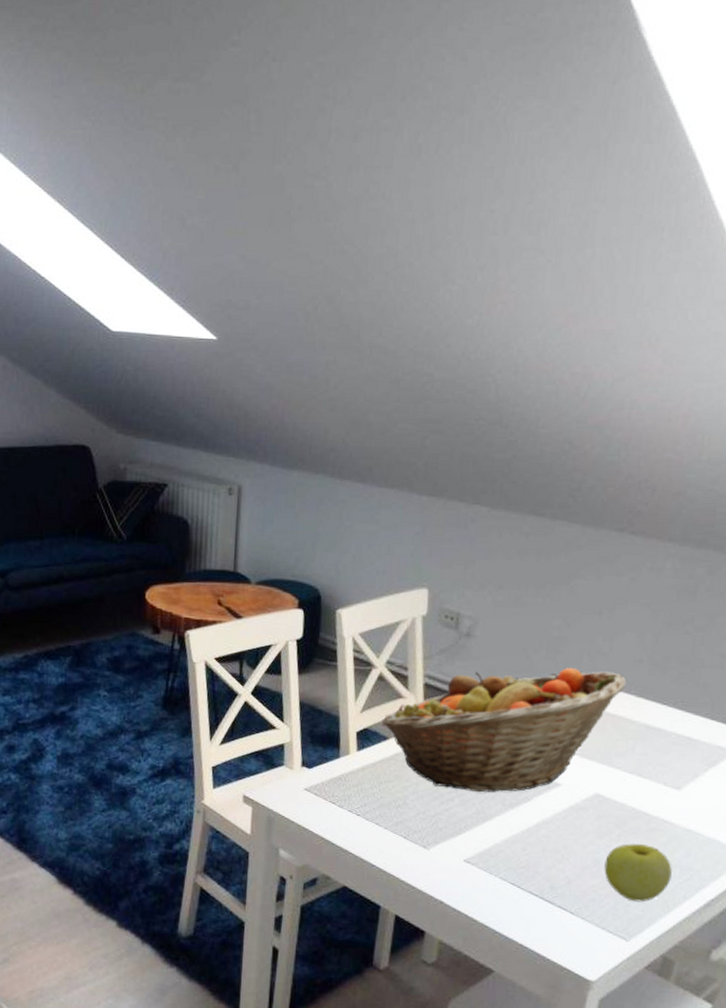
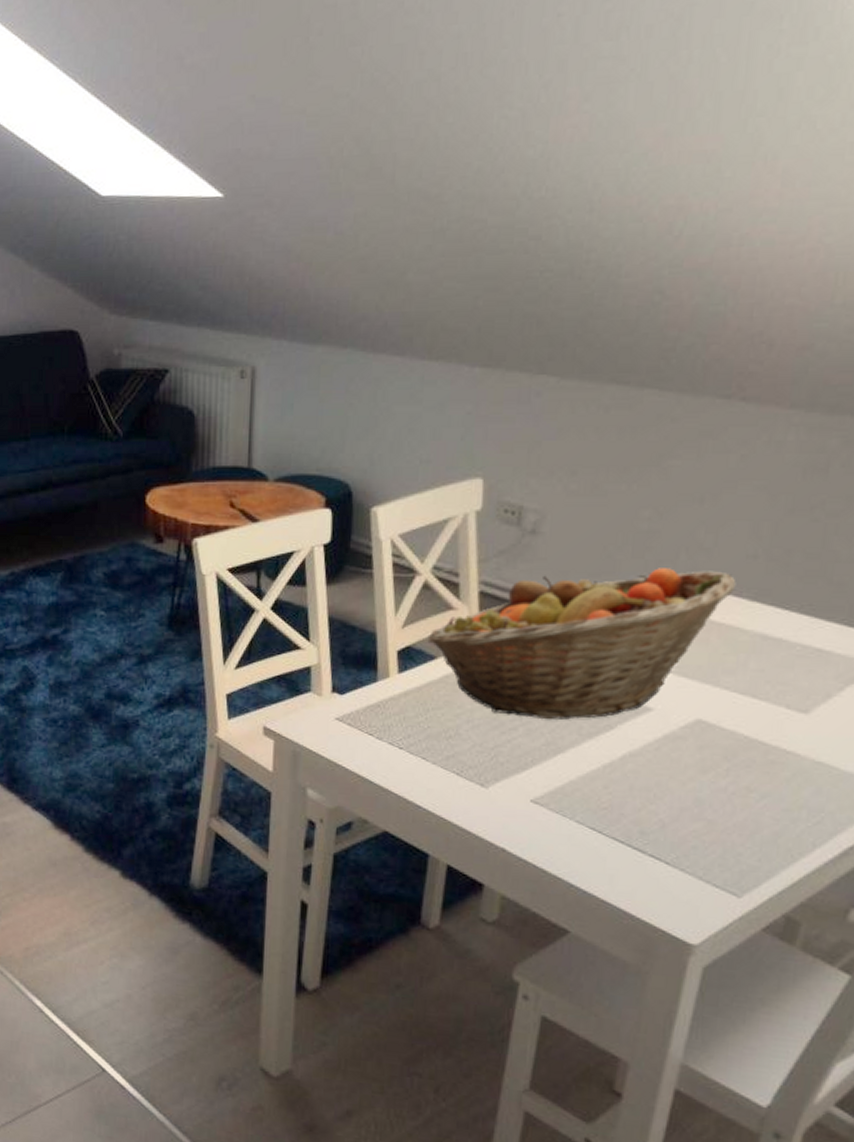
apple: present [604,843,672,902] -> none [708,779,797,851]

